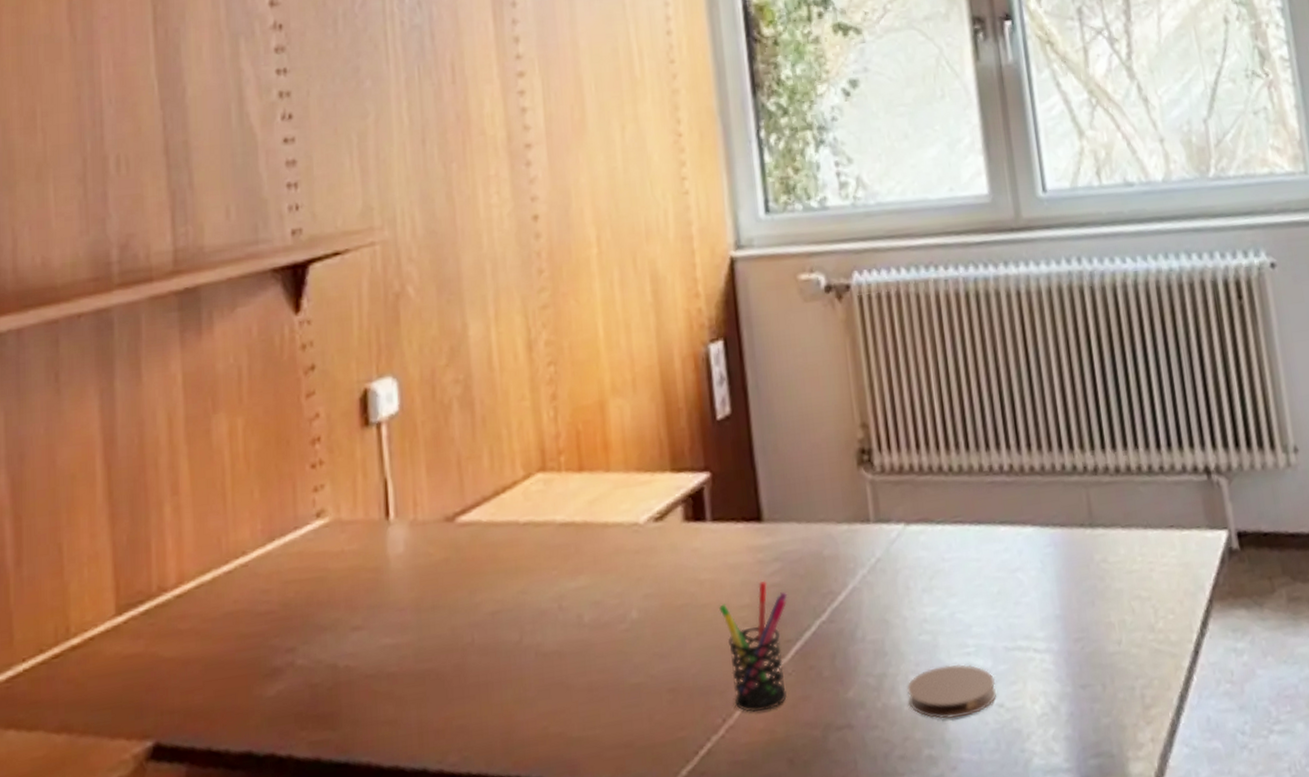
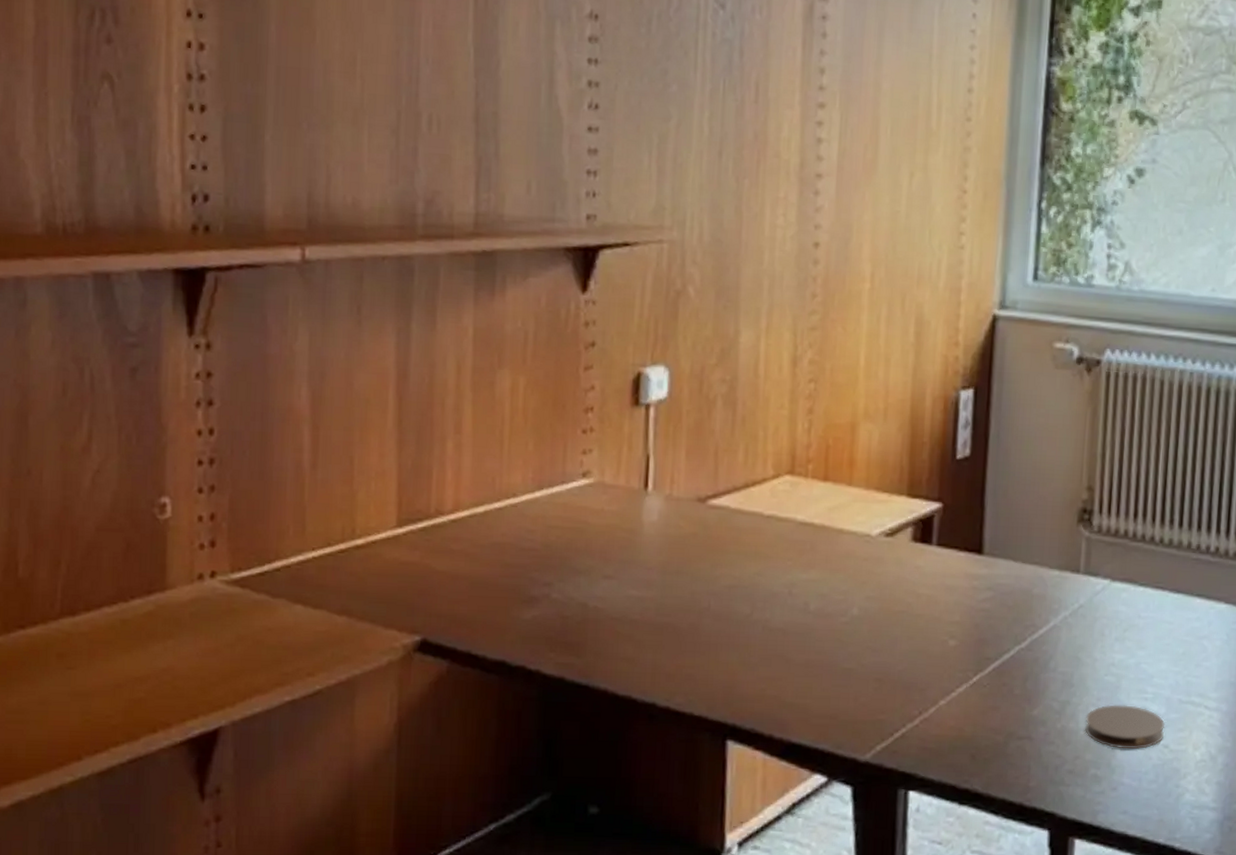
pen holder: present [719,580,788,713] -> none [931,604,995,712]

